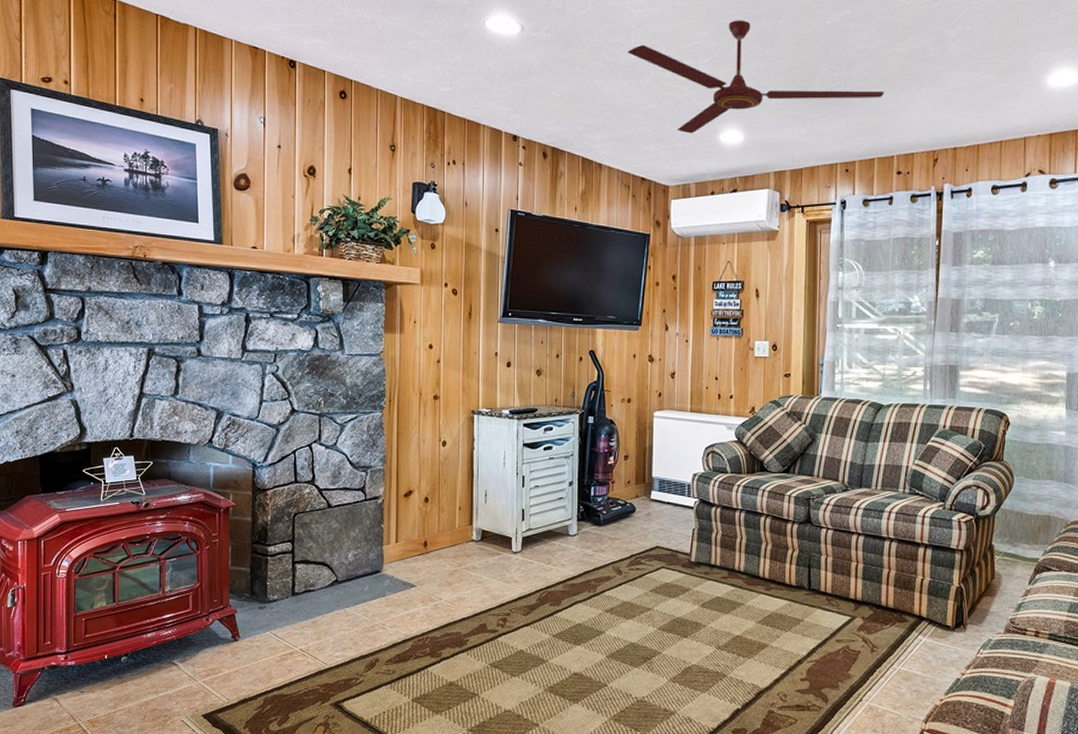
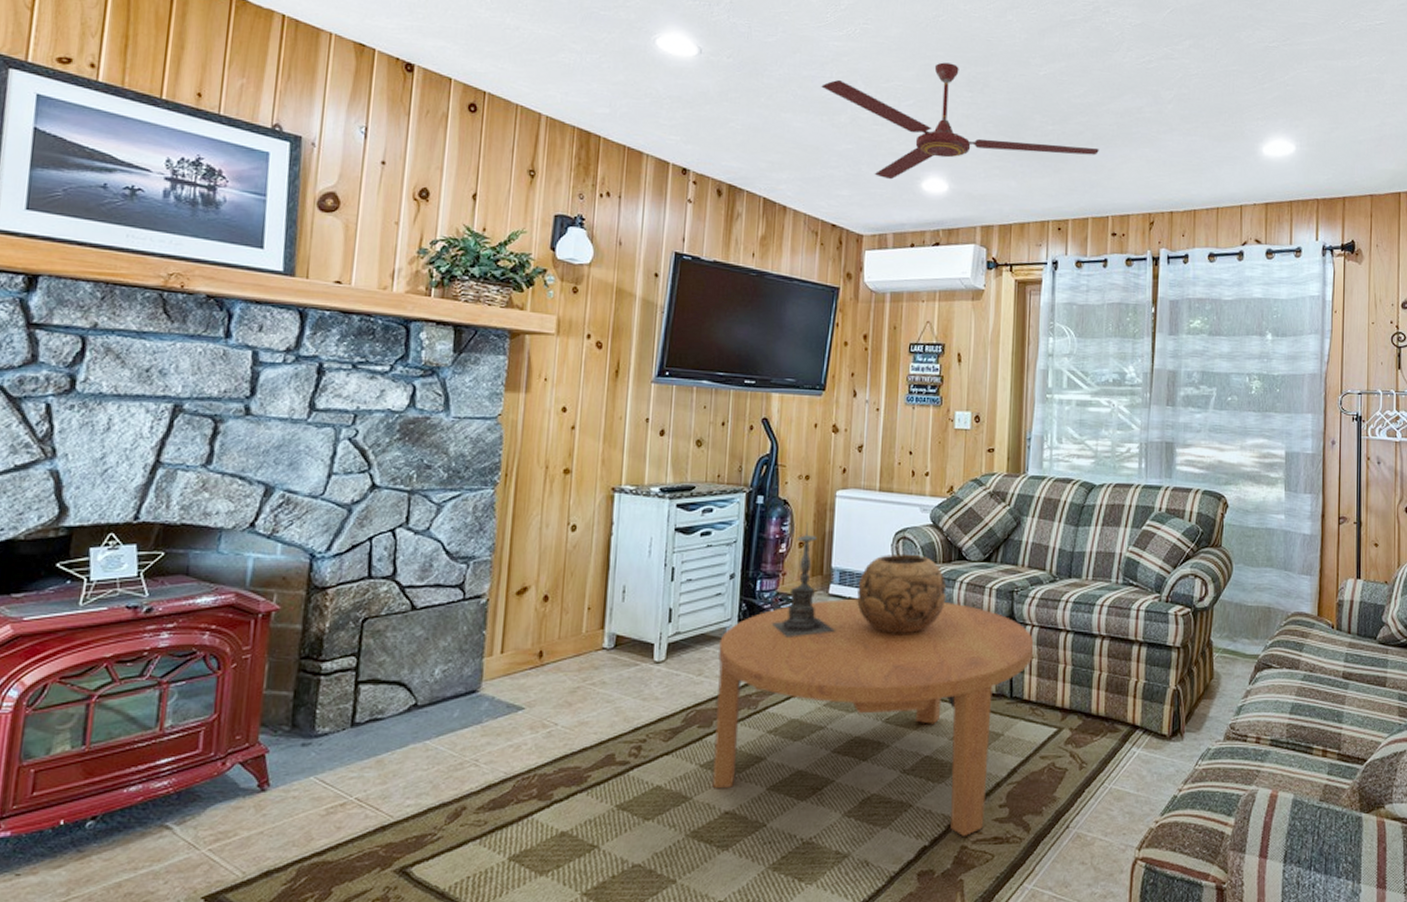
coffee table: none [563,503,829,703] -> present [712,598,1034,836]
candle holder: none [604,439,658,535] -> present [771,522,836,637]
decorative bowl: none [675,465,751,535] -> present [857,553,946,636]

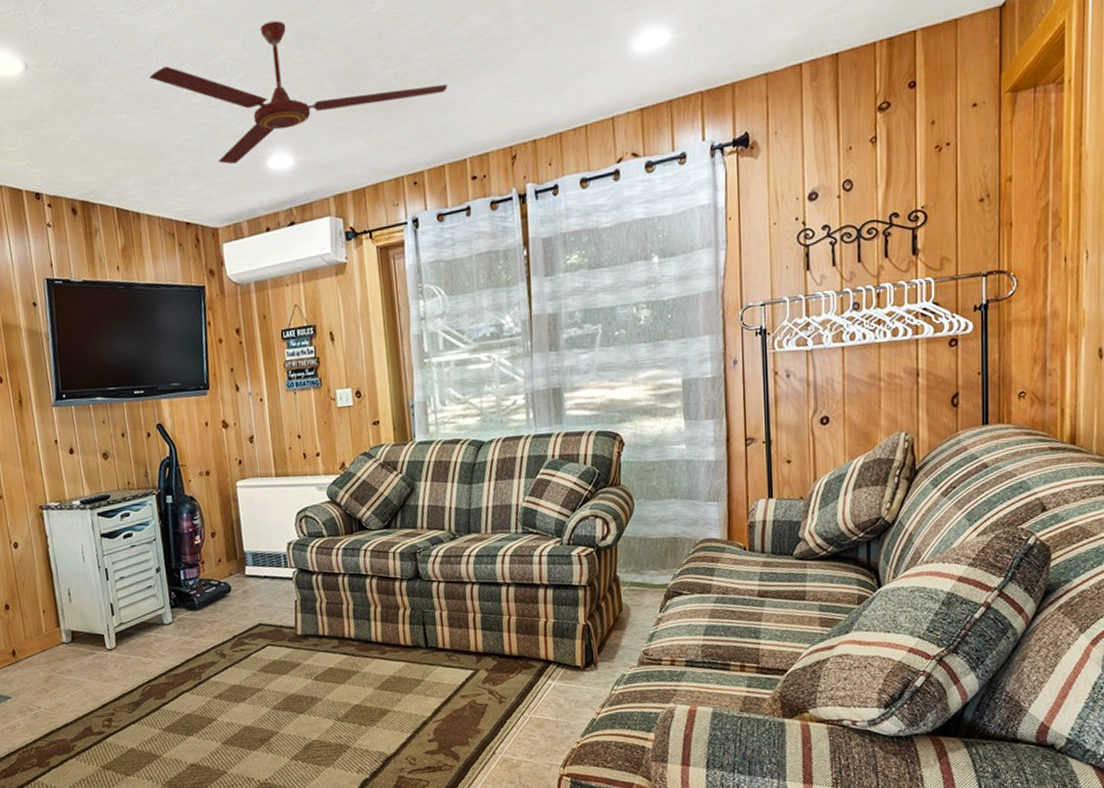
coffee table: present [712,598,1034,836] -> none [158,569,443,768]
candle holder: present [771,522,836,637] -> none [199,514,258,617]
decorative bowl: present [857,553,946,636] -> none [270,530,354,605]

